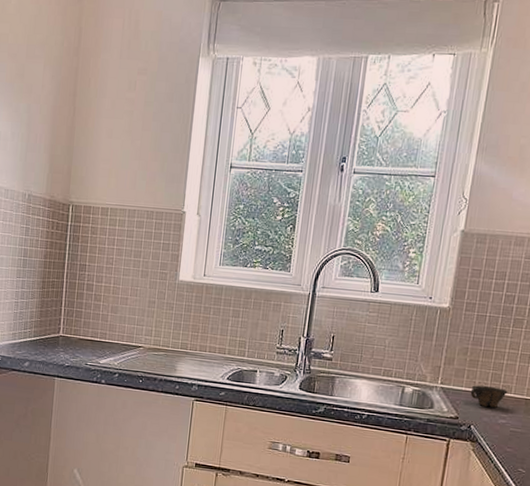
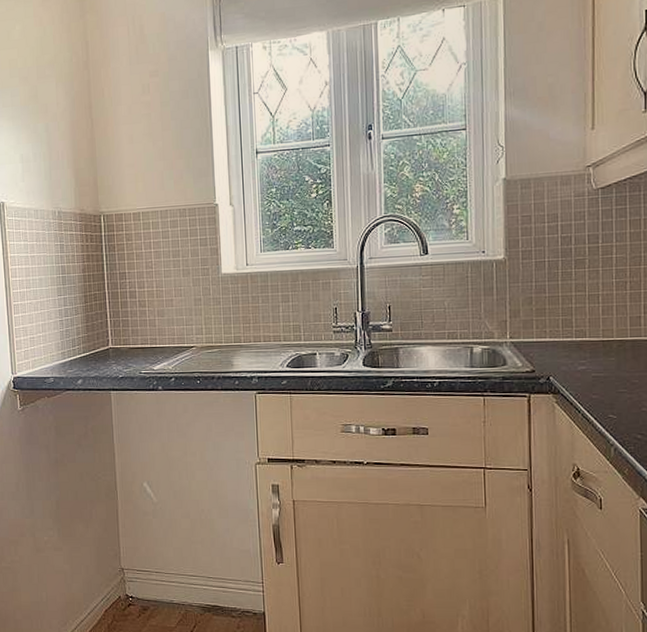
cup: present [470,385,508,408] -> none [542,333,582,355]

